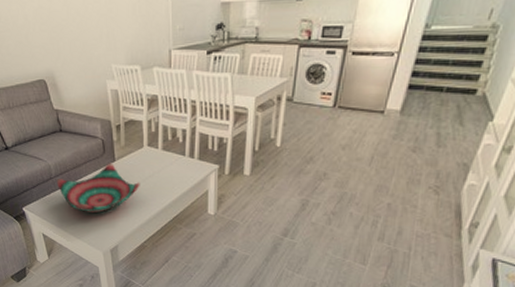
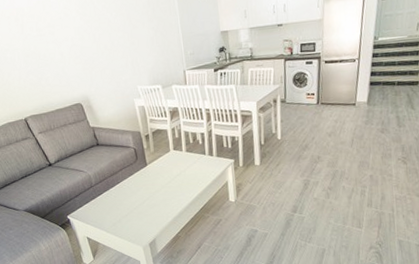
decorative bowl: present [56,163,140,214] -> none [96,167,170,213]

